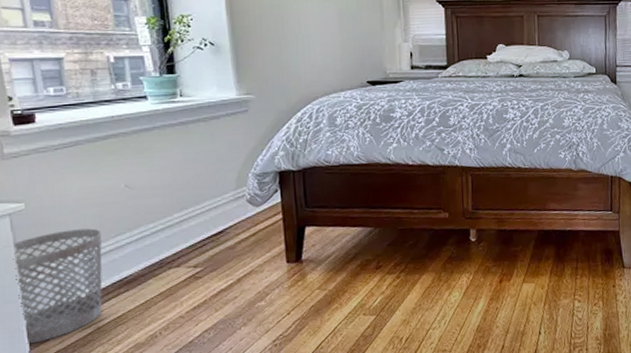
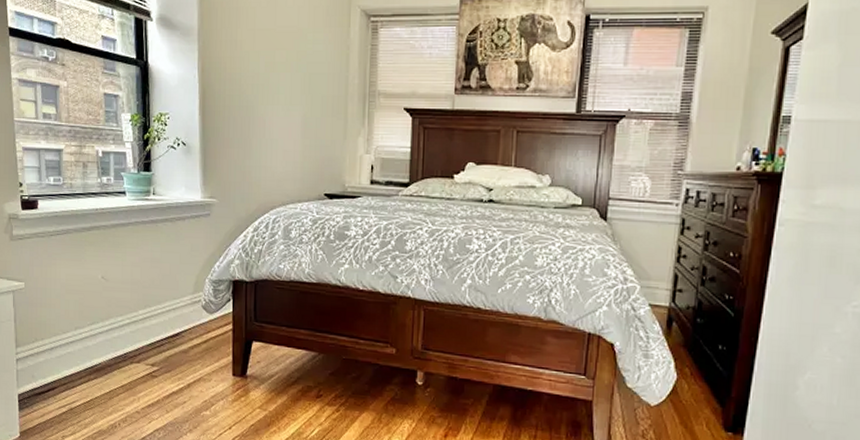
wastebasket: present [13,228,103,344] -> none [13,312,80,413]

